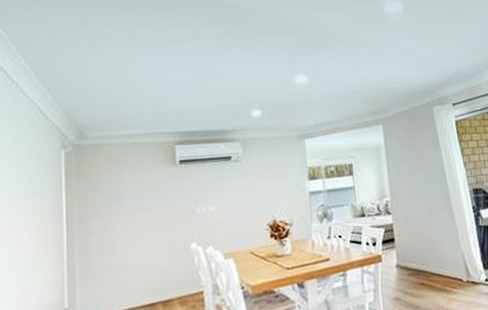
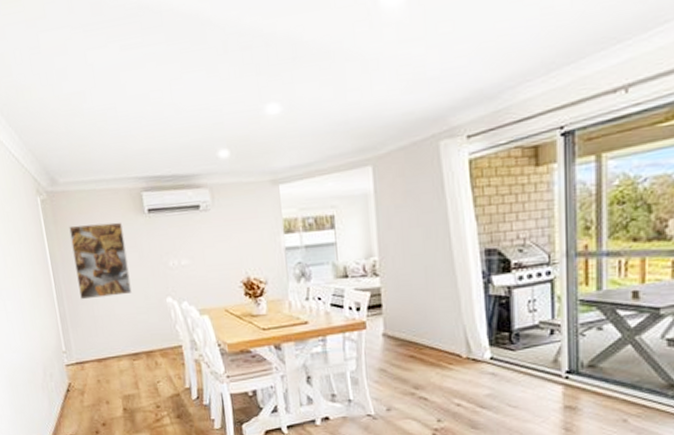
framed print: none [93,172,154,251] -> present [69,222,132,300]

